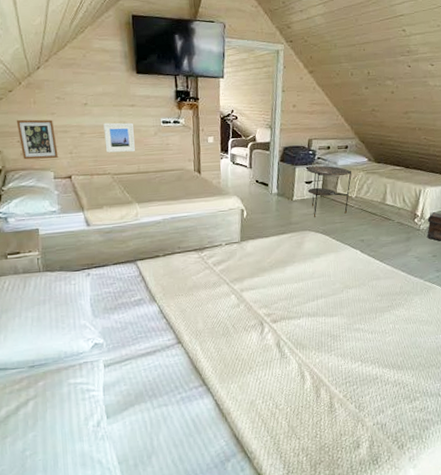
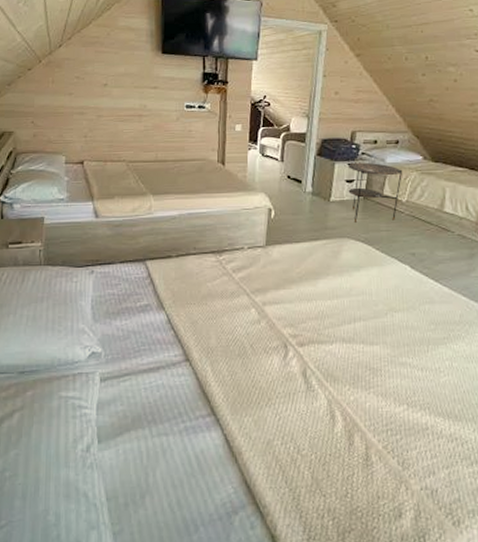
picture frame: present [16,119,58,160] -> none [32,99,72,142]
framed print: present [103,122,135,153] -> none [122,105,154,139]

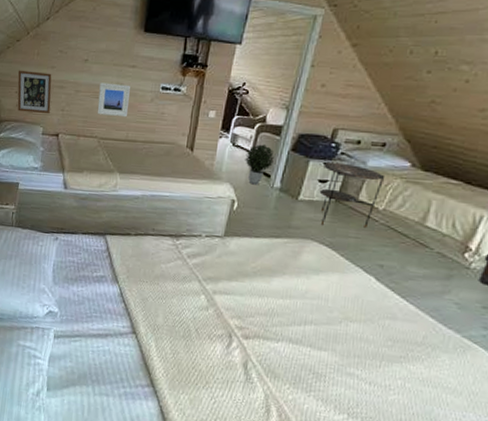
picture frame: none [32,99,72,142] -> present [17,70,52,114]
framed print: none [122,105,154,139] -> present [97,82,130,118]
potted plant: none [275,152,302,192] -> present [245,144,274,185]

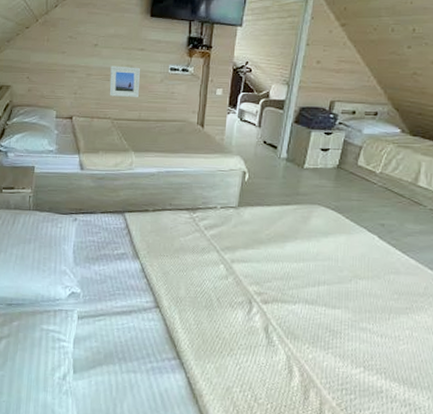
picture frame: present [17,70,52,114] -> none [28,56,63,98]
potted plant: present [245,144,274,185] -> none [253,118,279,157]
side table: present [319,162,386,228] -> none [322,131,380,191]

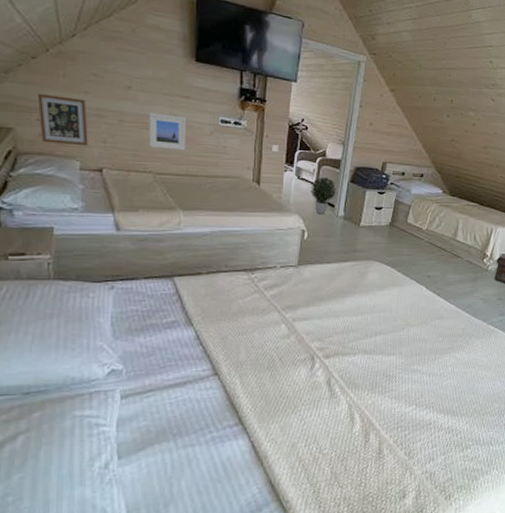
picture frame: none [28,56,63,98] -> present [37,93,88,147]
potted plant: none [253,118,279,157] -> present [310,177,336,215]

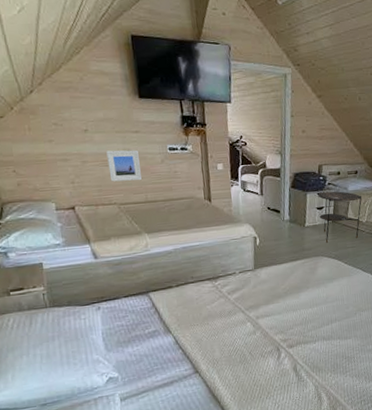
picture frame: present [37,93,88,147] -> none [10,147,59,191]
potted plant: present [310,177,336,215] -> none [256,186,280,221]
side table: none [376,191,425,247] -> present [318,191,362,243]

